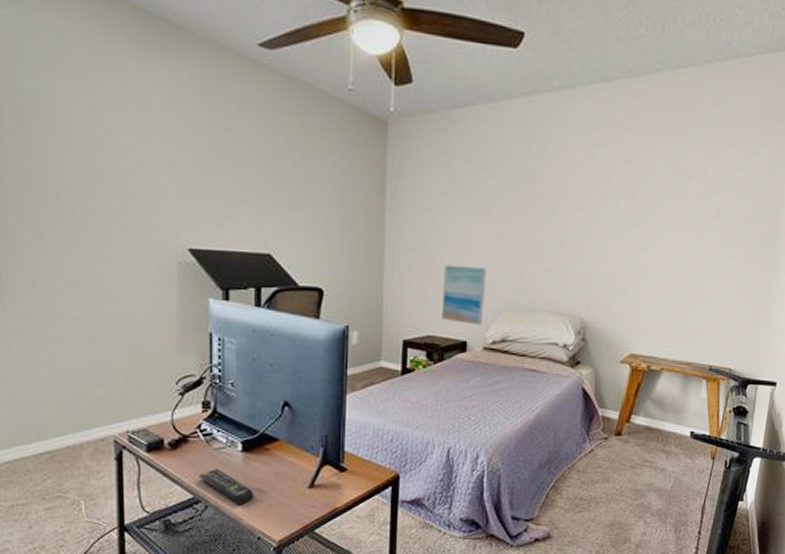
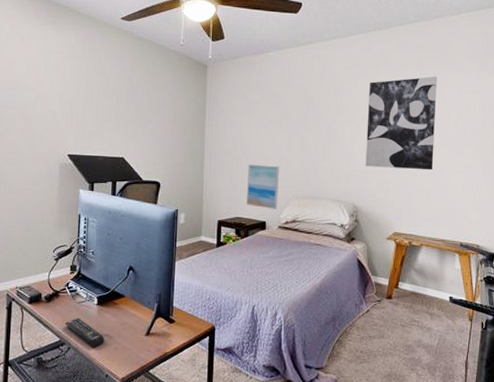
wall art: none [599,146,700,275] -> present [365,76,437,171]

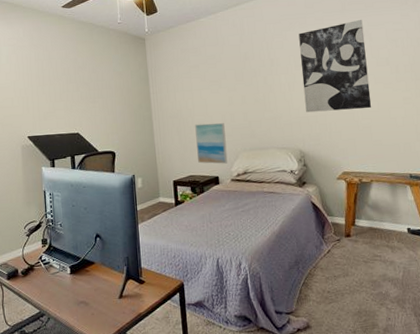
remote control: present [64,318,104,348] -> none [42,288,81,316]

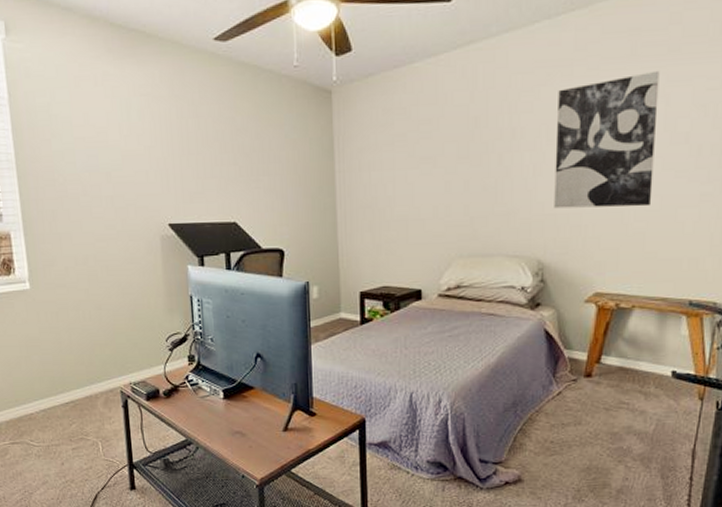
wall art: present [195,122,228,164] -> none [395,216,436,274]

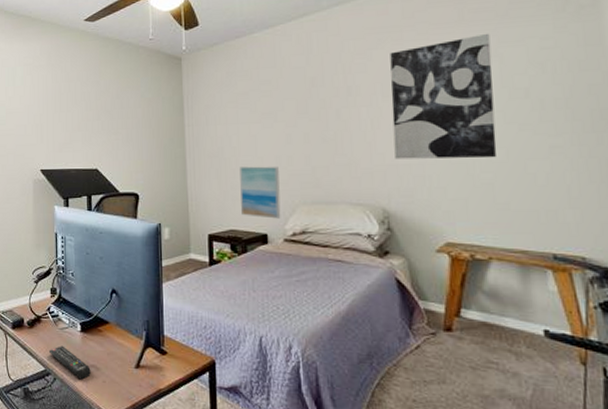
remote control: none [188,414,236,447] -> present [48,345,91,380]
wall art: none [395,216,436,274] -> present [240,166,281,219]

